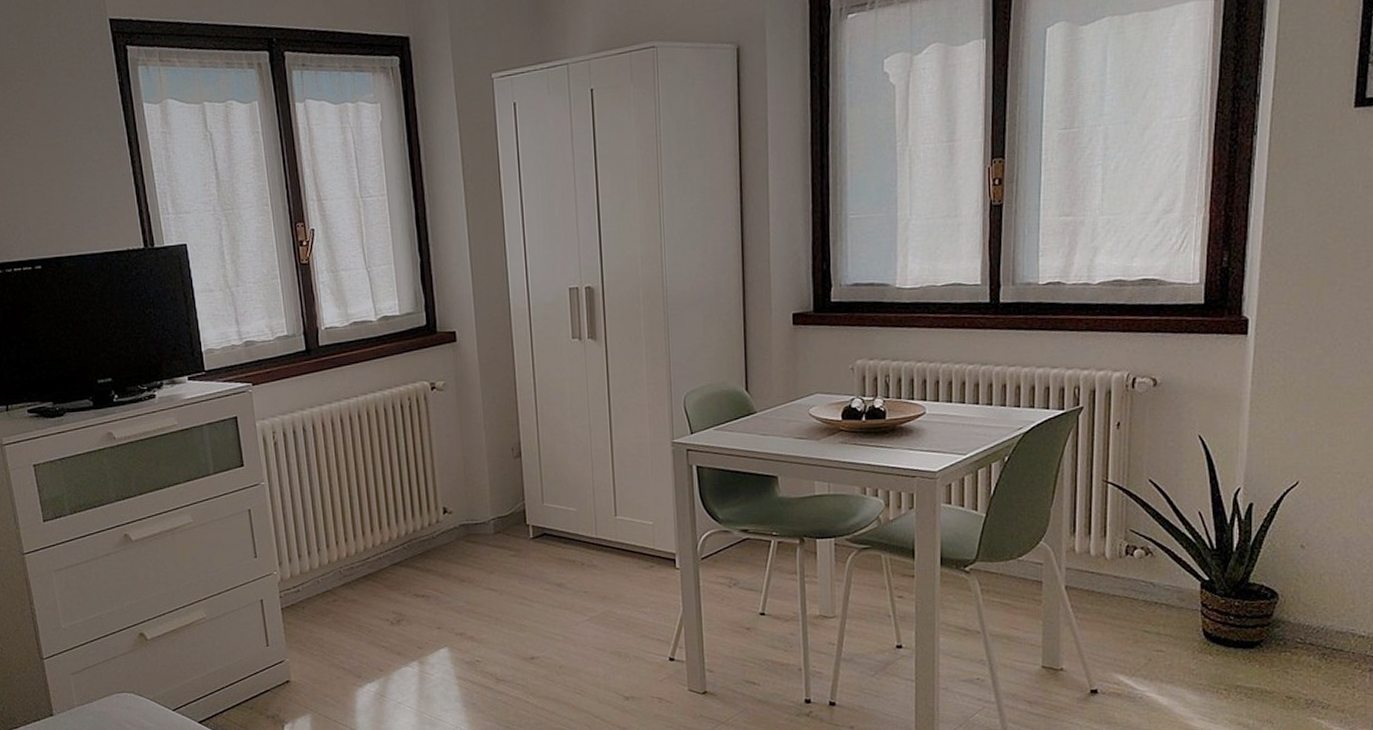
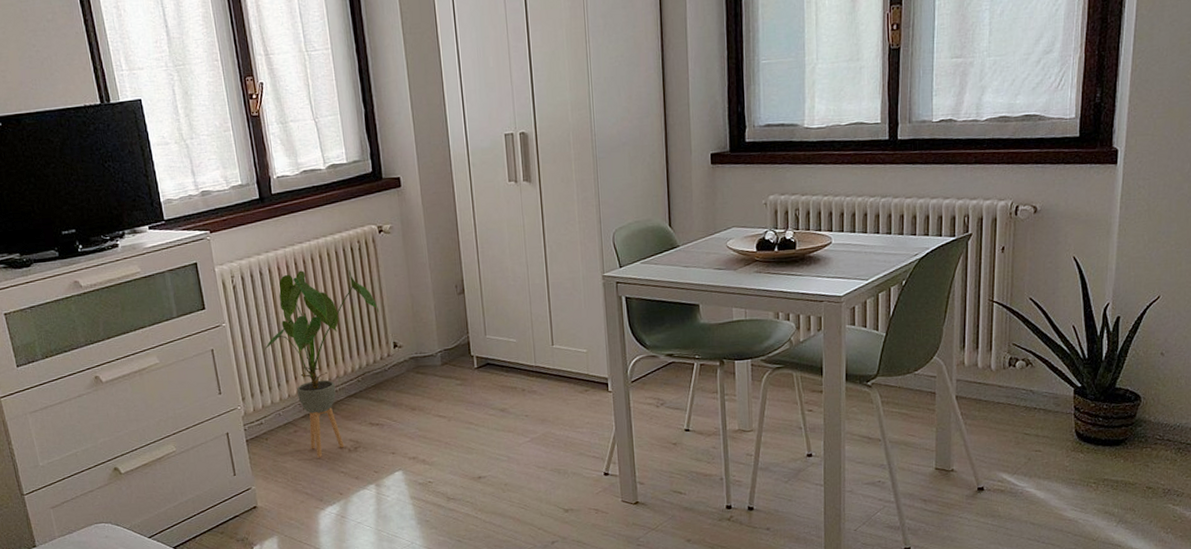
house plant: none [303,428,430,630] -> present [263,270,380,458]

